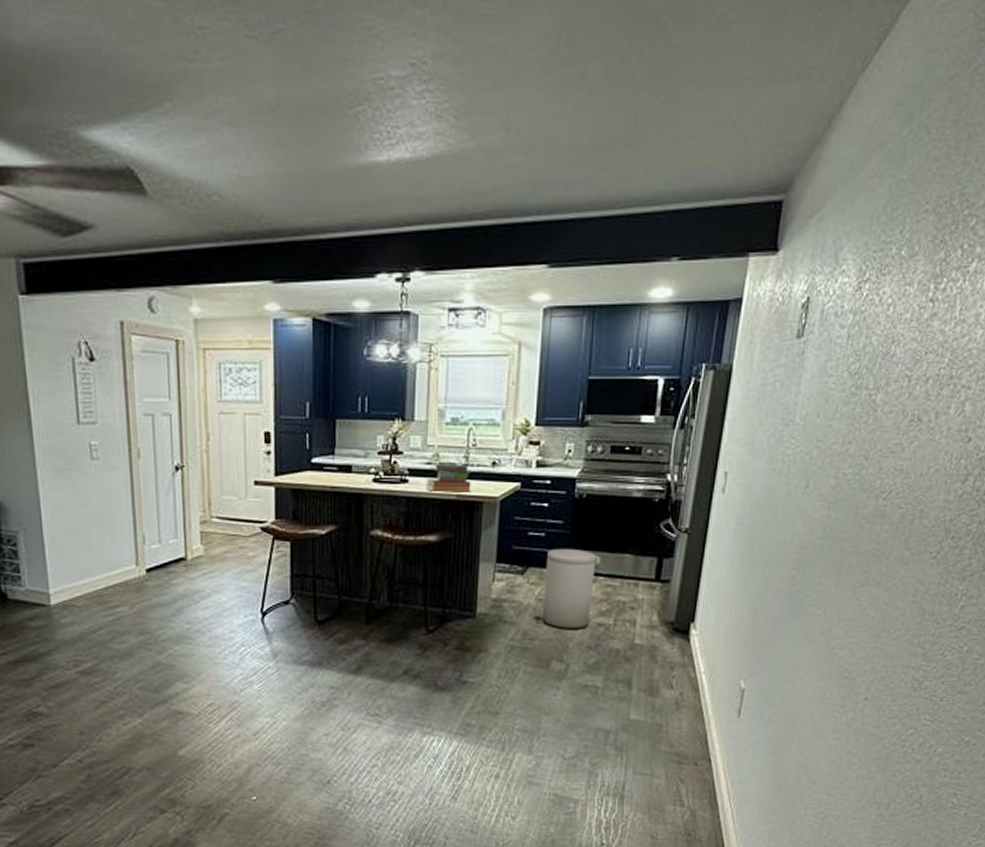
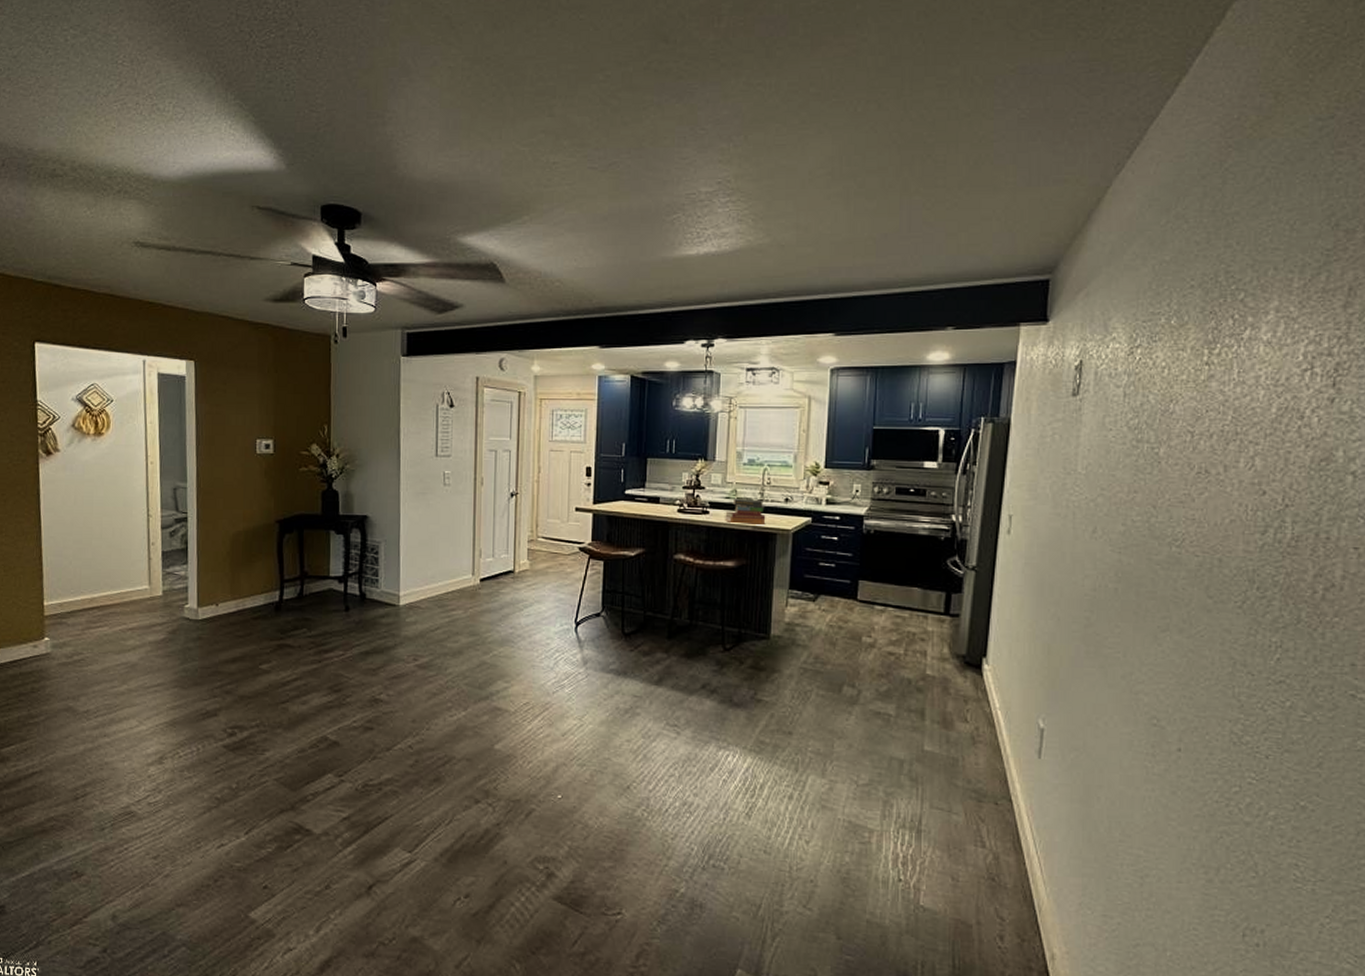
pedal bin: present [532,548,601,630] -> none [824,579,890,657]

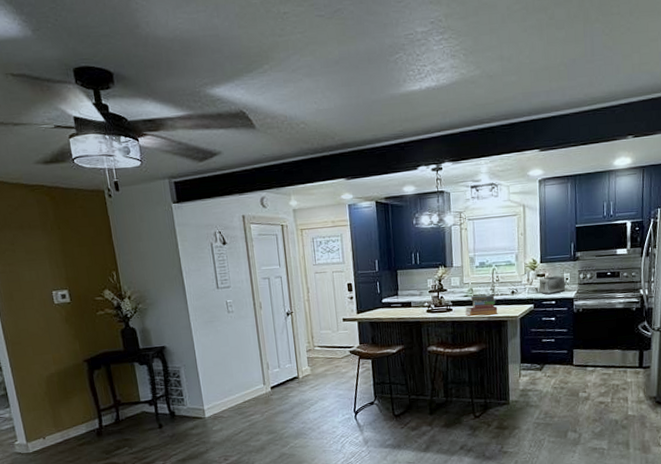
toaster: none [820,485,855,508] -> present [539,275,566,295]

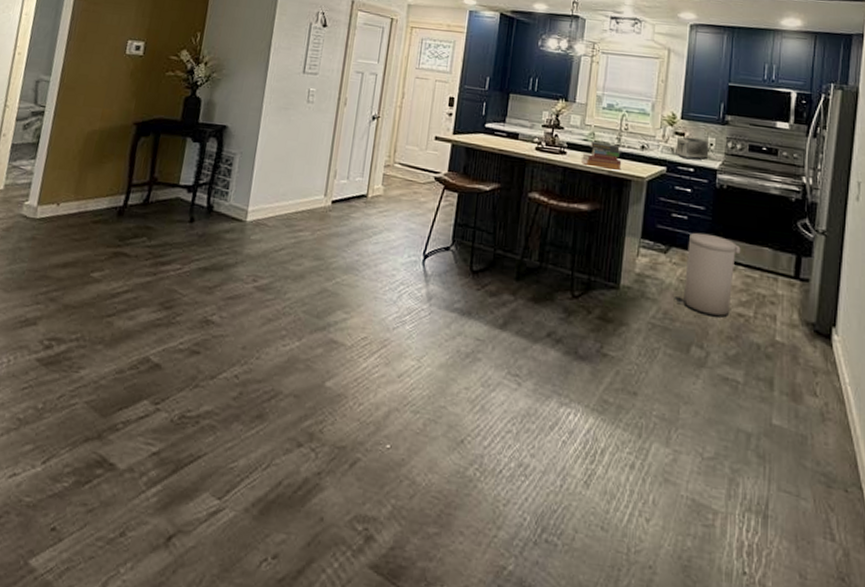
pedal bin: none [551,349,598,409] -> present [673,232,741,318]

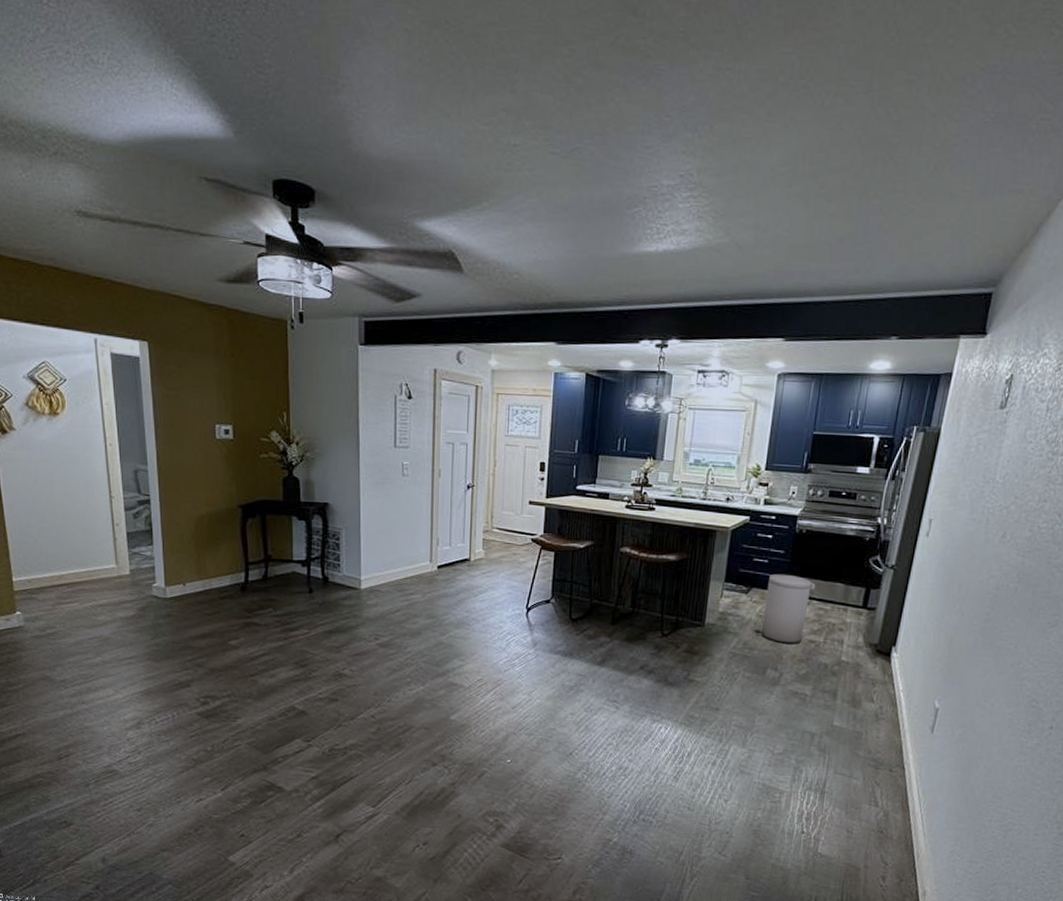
books: present [581,141,622,170] -> none [669,497,708,522]
toaster: present [675,137,710,160] -> none [759,487,792,508]

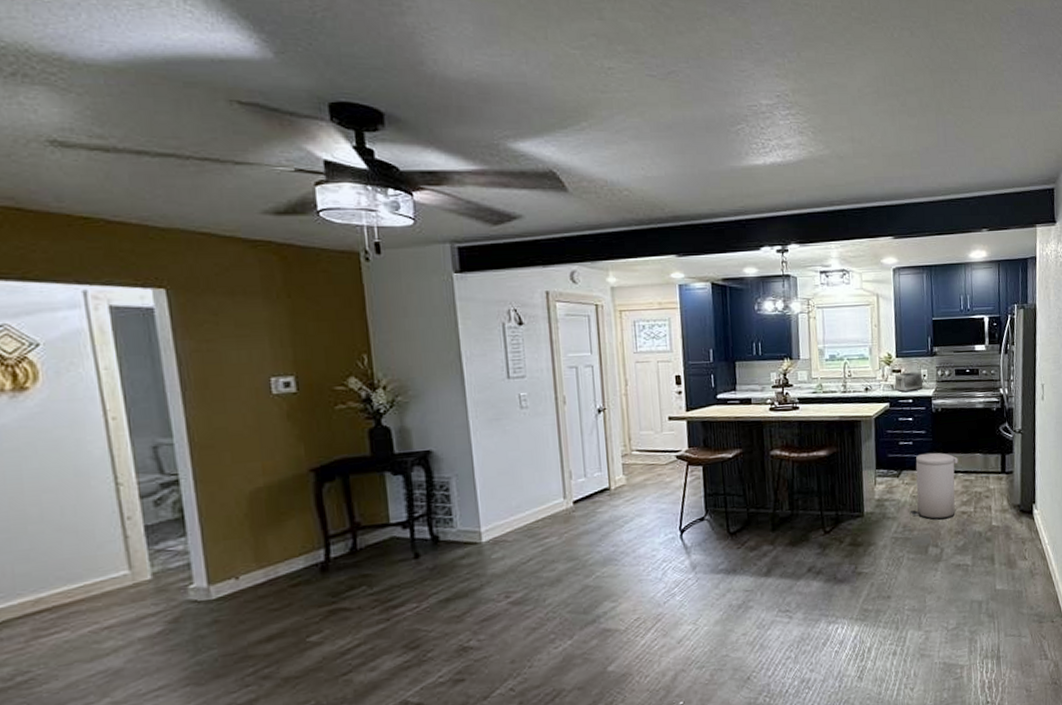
toaster: none [759,487,792,508] -> present [894,372,924,393]

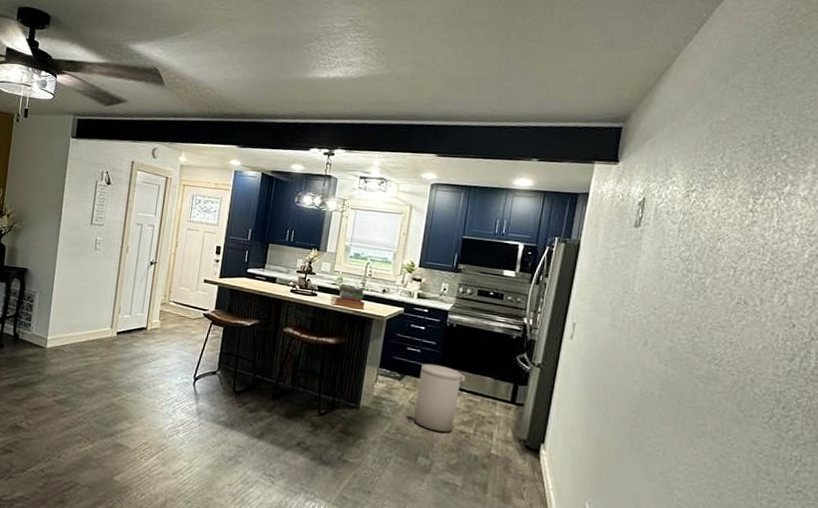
books: none [813,391,850,416] -> present [330,285,365,310]
toaster: present [894,372,924,393] -> none [413,282,443,302]

